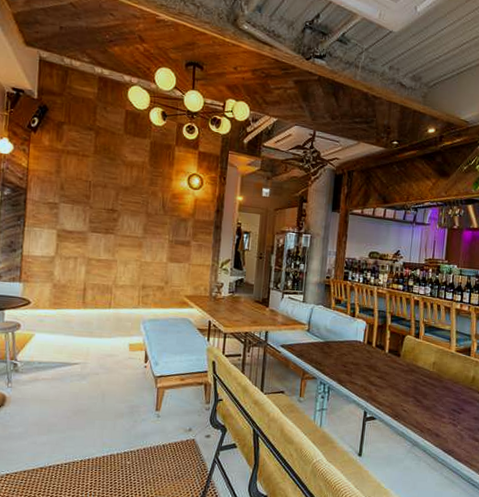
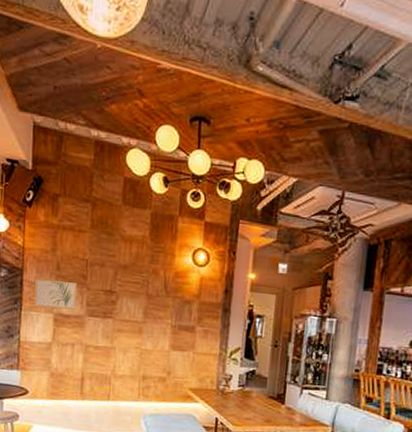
wall art: none [37,197,80,226] -> present [33,278,77,310]

